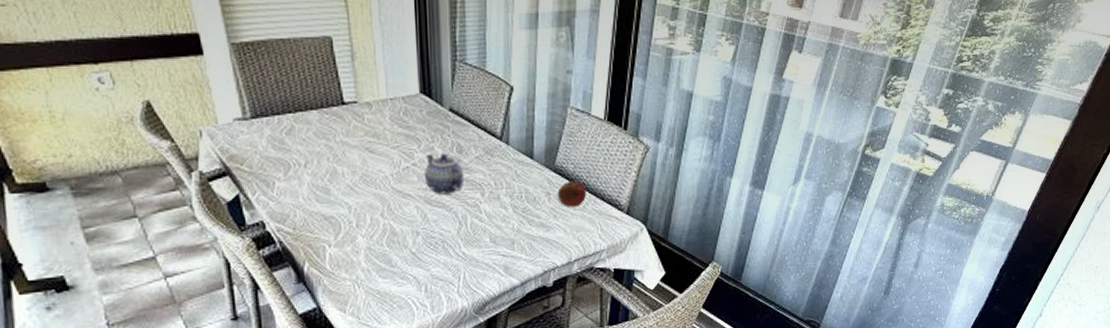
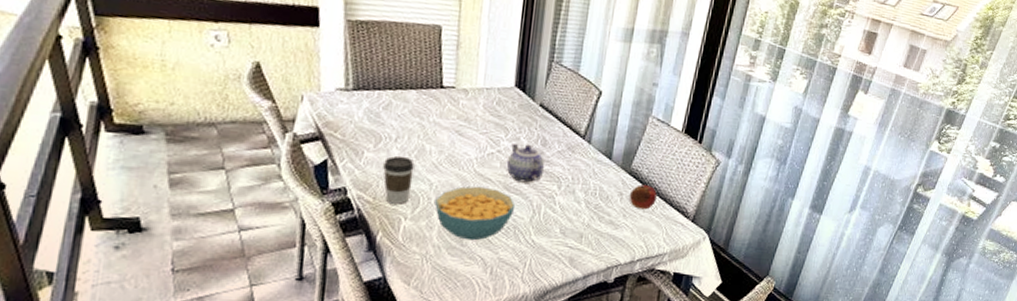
coffee cup: none [297,181,330,232] -> present [383,156,415,204]
cereal bowl: none [357,203,440,261] -> present [435,186,516,241]

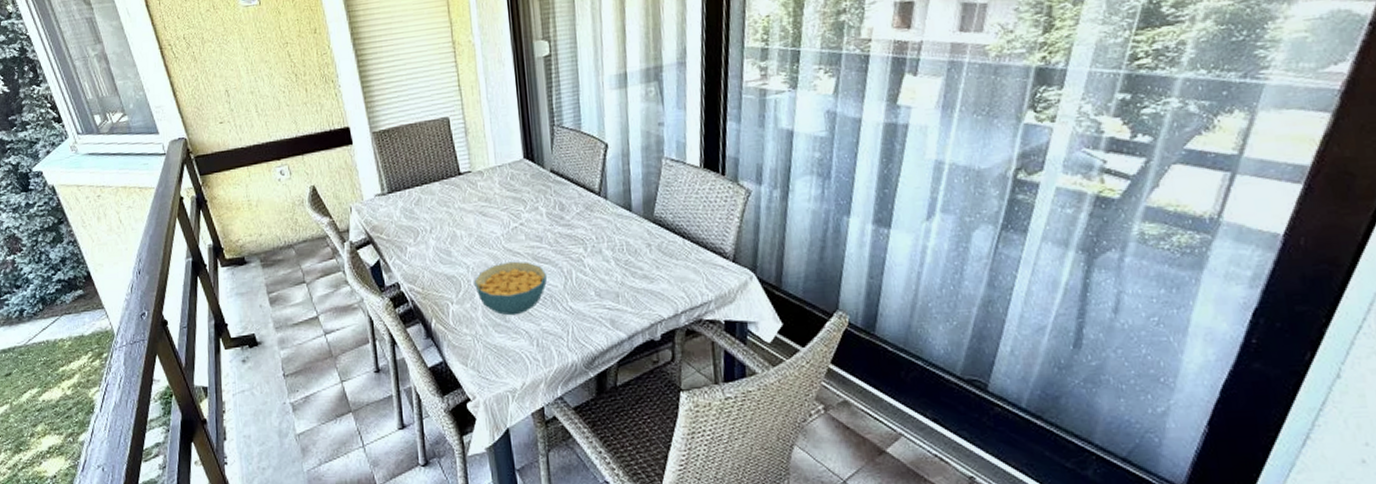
coffee cup: present [383,156,415,204] -> none [425,245,452,291]
teapot: present [506,143,545,183] -> none [530,211,568,251]
fruit: present [629,183,658,210] -> none [658,230,689,258]

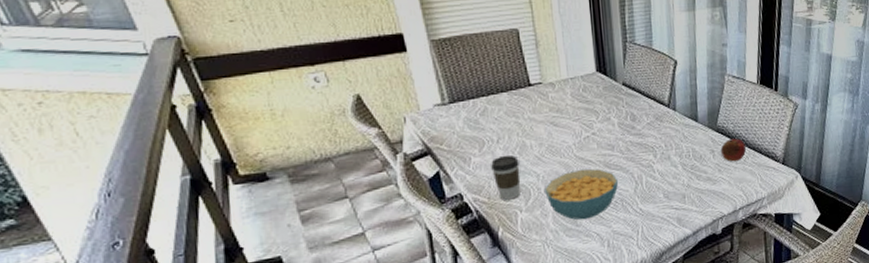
coffee cup: none [425,245,452,291] -> present [491,154,521,200]
fruit: none [658,230,689,258] -> present [720,138,747,162]

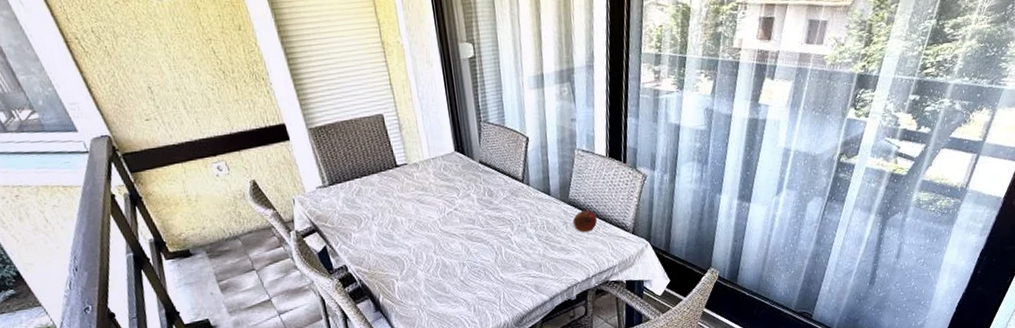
coffee cup: present [491,154,521,200] -> none [368,230,396,271]
cereal bowl: present [544,168,619,220] -> none [416,241,481,288]

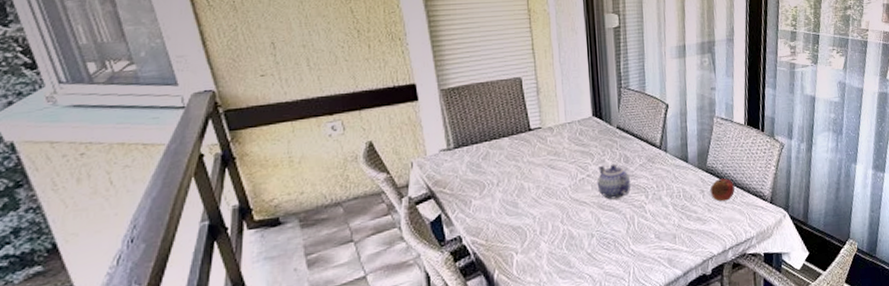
teapot: none [464,197,496,232] -> present [597,164,631,200]

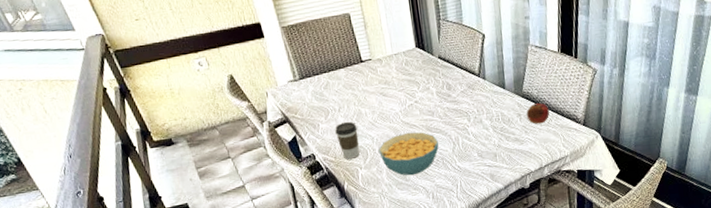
coffee cup: none [490,197,518,242] -> present [335,121,360,159]
cereal bowl: none [540,210,612,262] -> present [378,132,439,176]
teapot: present [597,164,631,200] -> none [424,91,454,123]

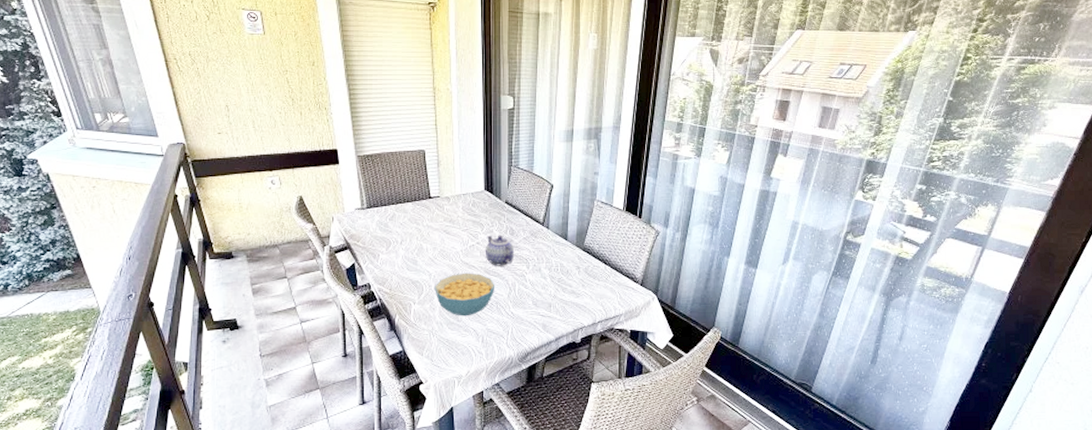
coffee cup: present [335,121,360,159] -> none [394,255,416,292]
teapot: none [424,91,454,123] -> present [485,235,515,266]
fruit: present [526,102,550,124] -> none [585,257,609,279]

